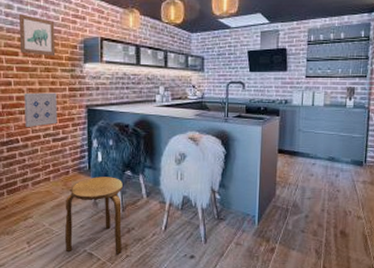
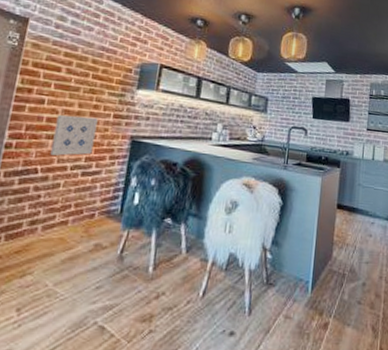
wall art: present [18,14,56,56] -> none [63,27,112,77]
stool: present [64,177,123,255] -> none [69,223,160,329]

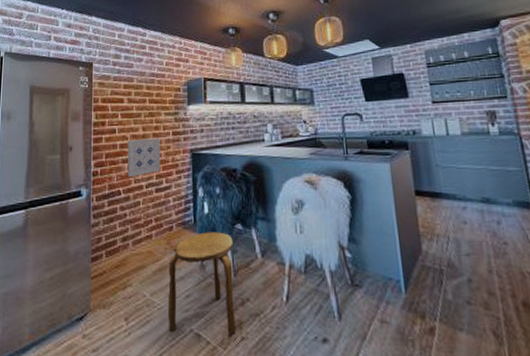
stool: none [69,223,160,329] -> present [167,232,236,336]

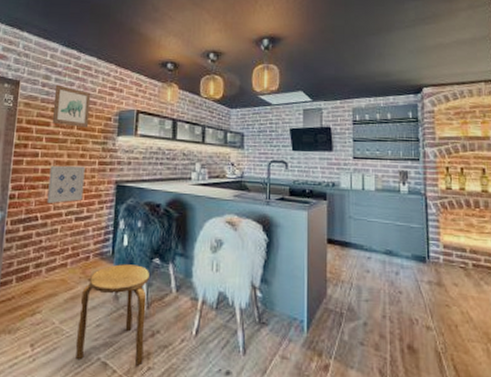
wall art: none [125,62,160,101] -> present [52,84,91,127]

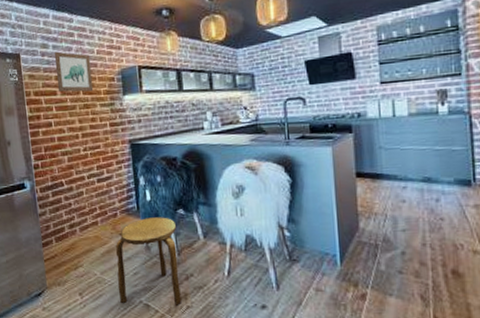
wall art: present [47,165,85,203] -> none [65,129,101,169]

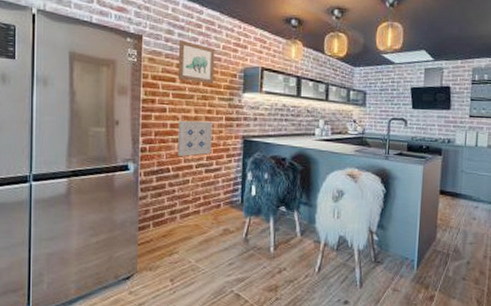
wall art: none [65,129,101,169] -> present [177,120,213,156]
stool: present [115,217,181,306] -> none [211,211,276,297]

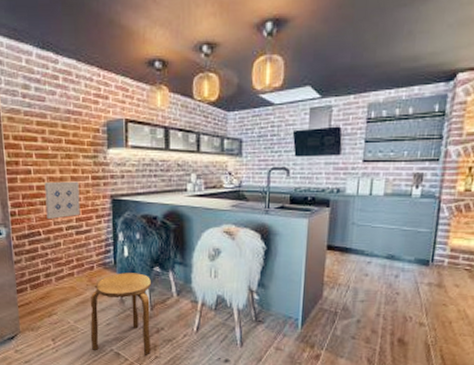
wall art: present [177,39,215,84] -> none [36,94,77,141]
stool: none [211,211,276,297] -> present [90,273,151,355]

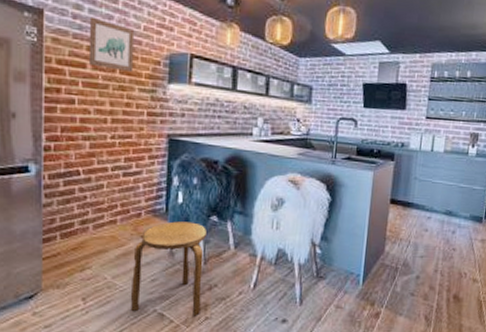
wall art: none [36,94,77,141] -> present [88,16,135,72]
wall art: present [44,181,81,219] -> none [89,114,132,157]

